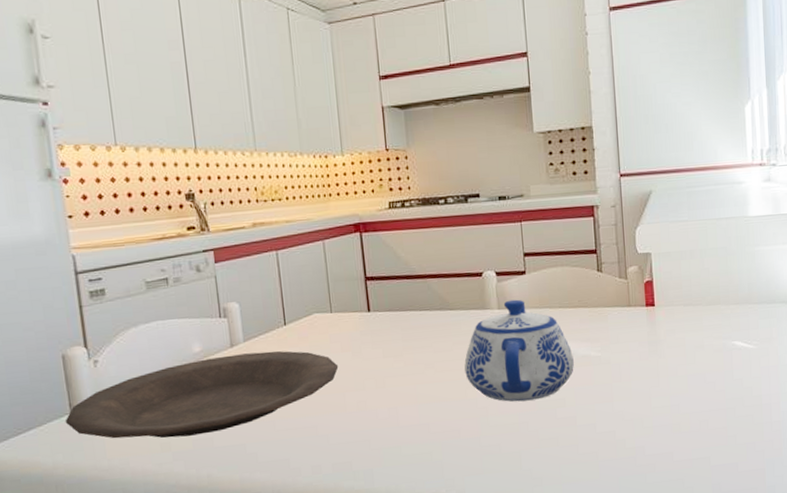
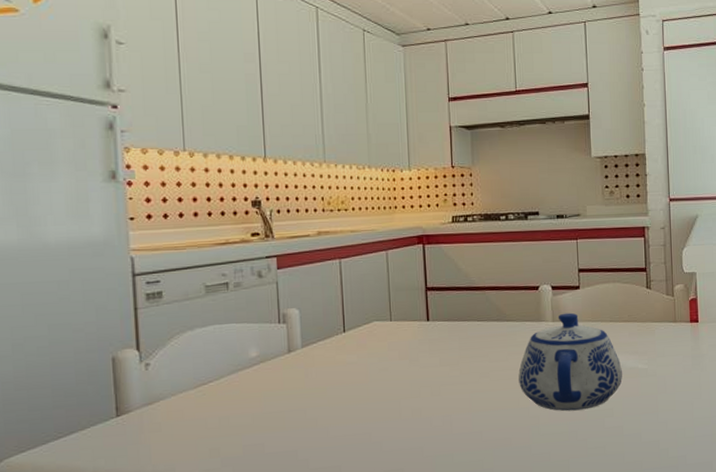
plate: present [65,351,339,439] -> none [110,357,395,444]

